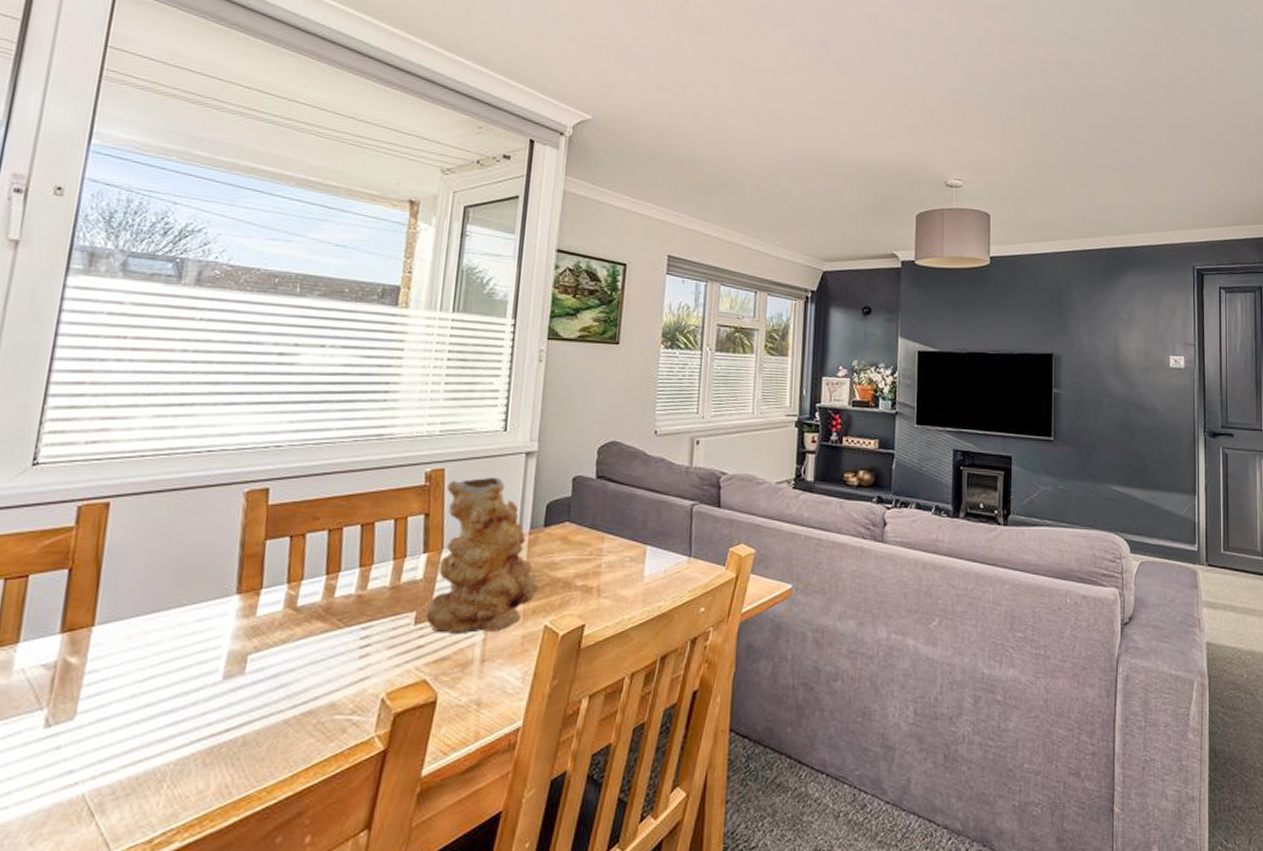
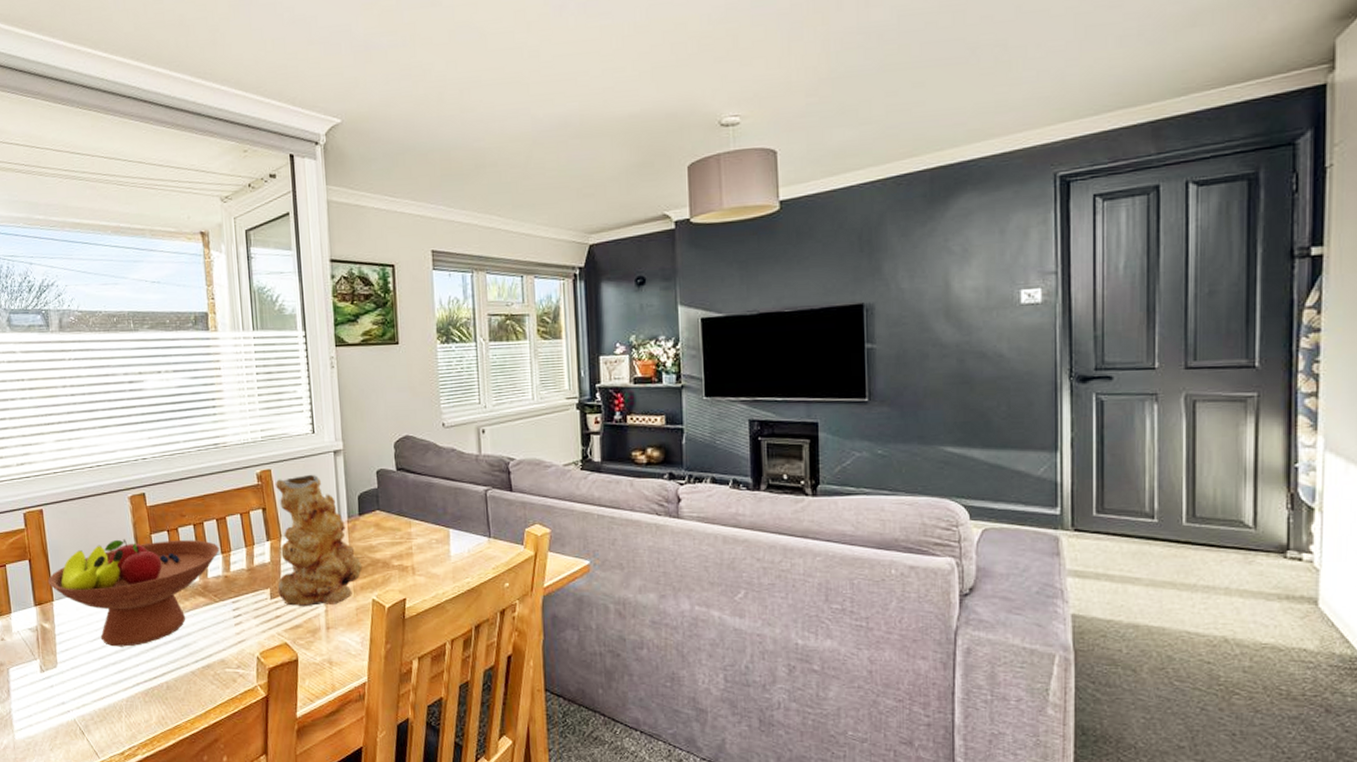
fruit bowl: none [91,545,358,689] -> present [47,539,220,647]

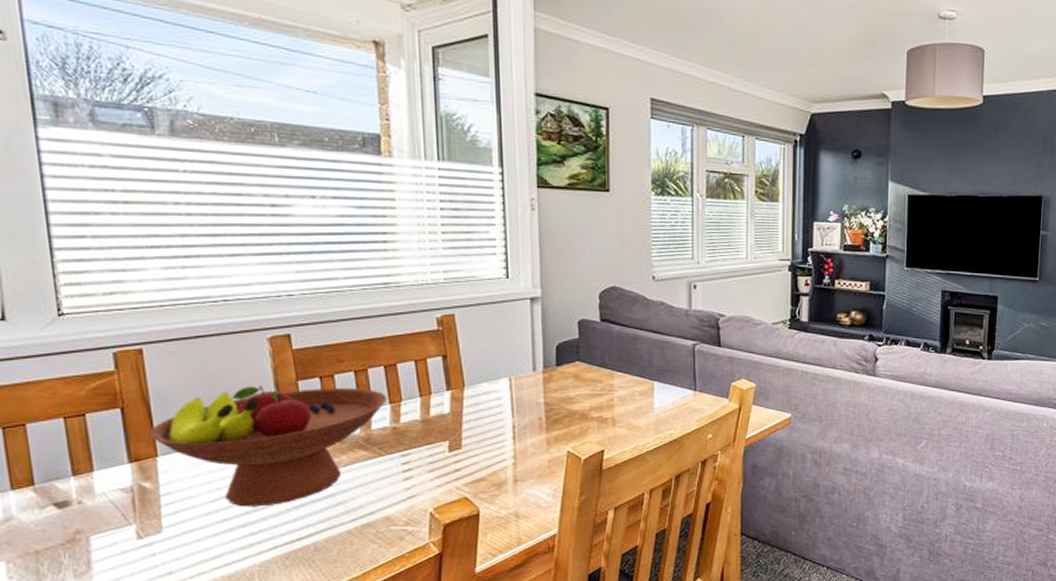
vase: present [275,474,363,607] -> none [458,321,558,460]

